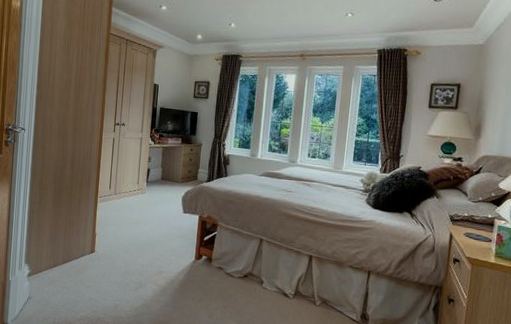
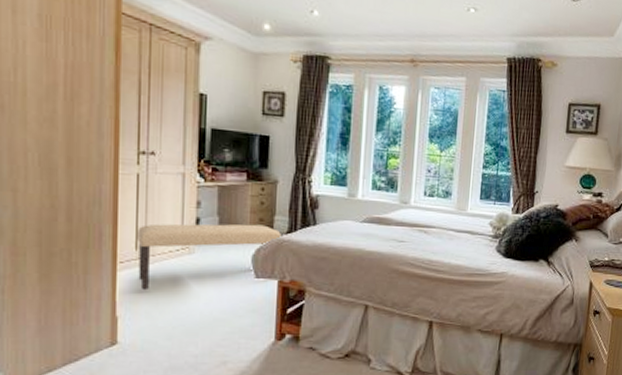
bench: none [110,172,203,217] -> present [137,223,281,291]

